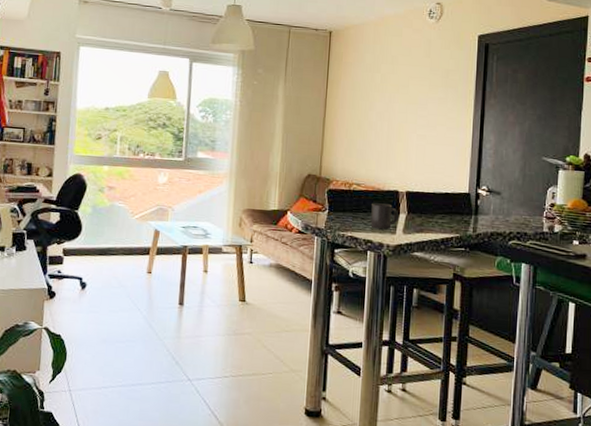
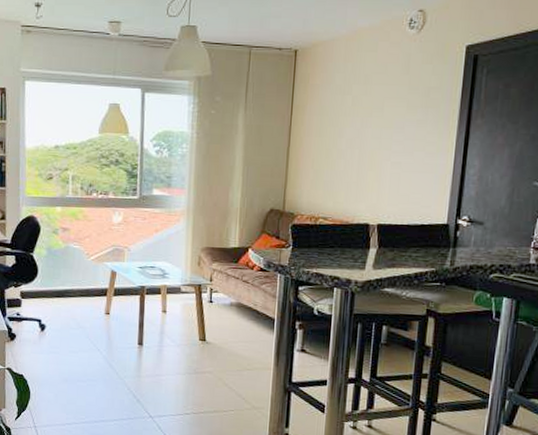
mug: present [370,203,400,230] -> none [338,237,370,266]

